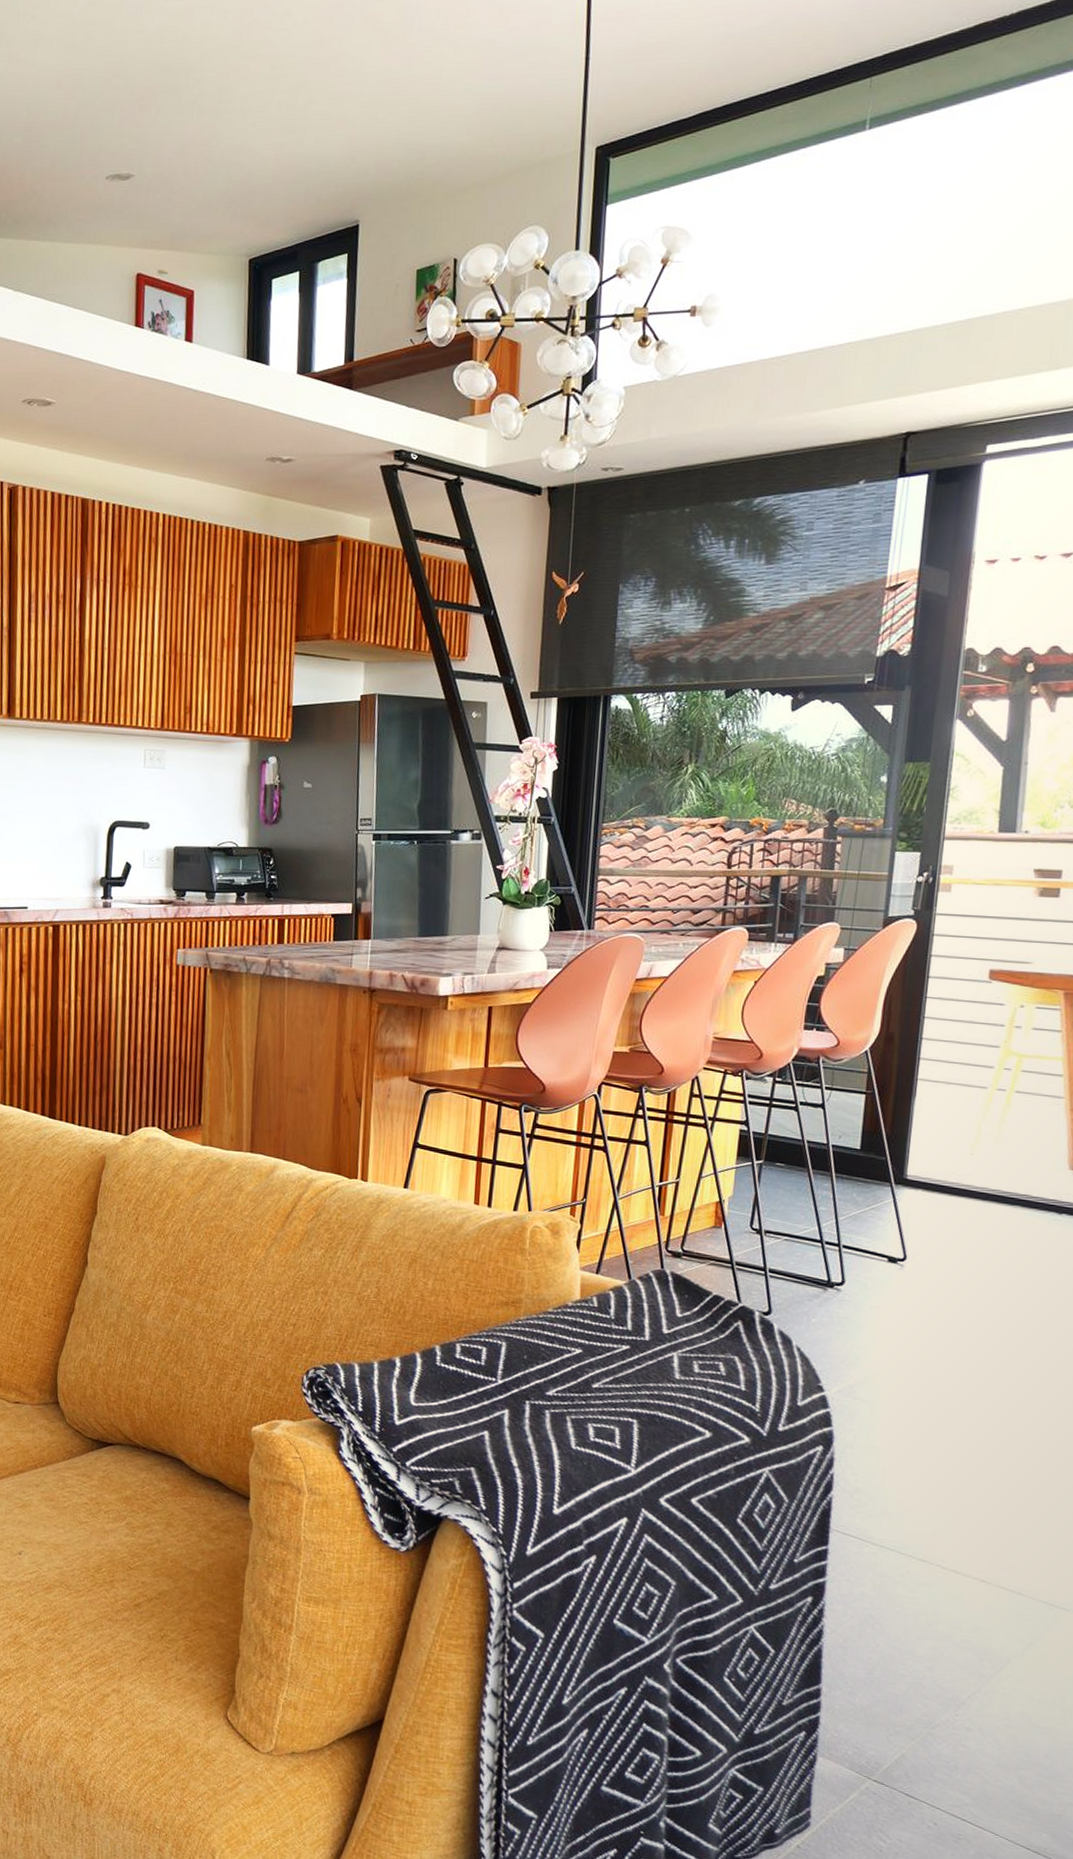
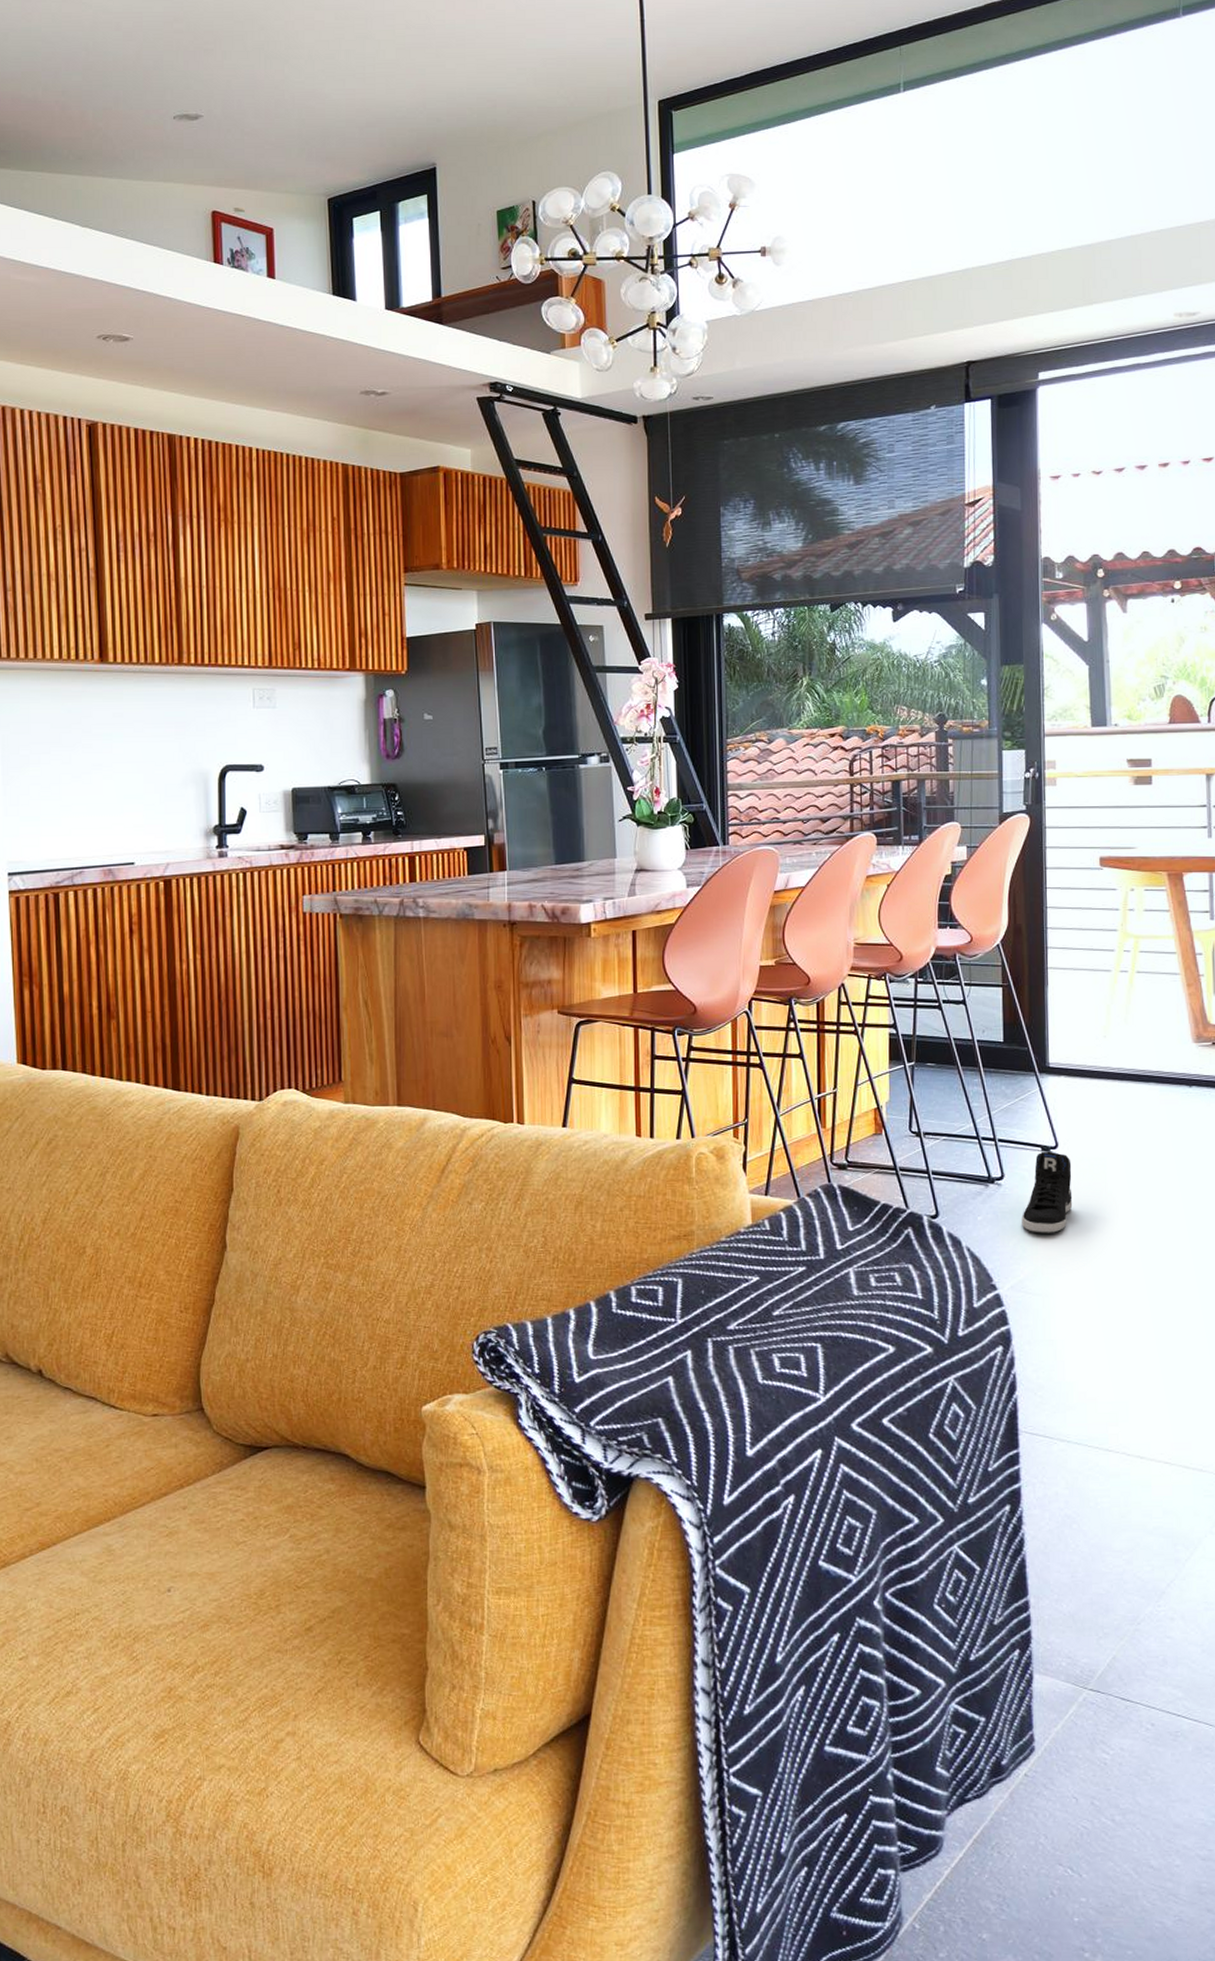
sneaker: none [858,1262,919,1344] -> present [1022,1151,1073,1233]

